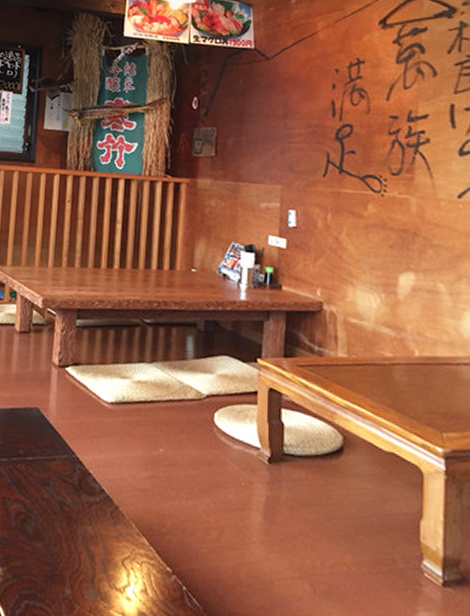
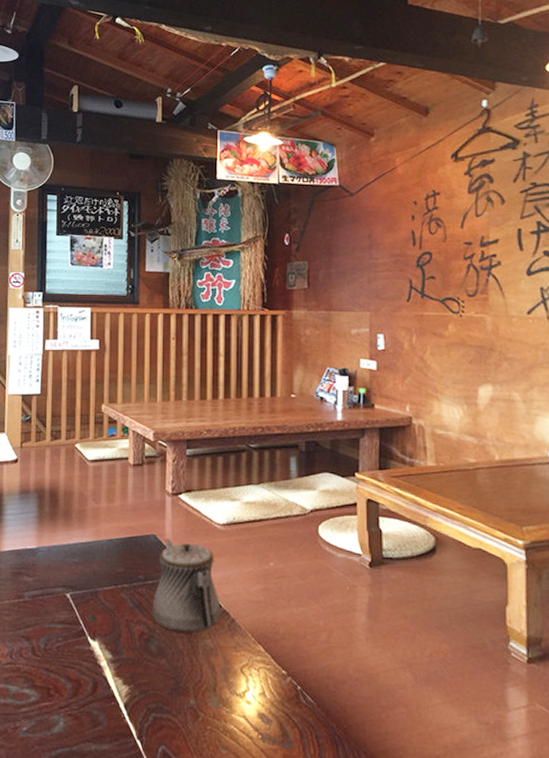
teapot: none [30,412,104,517] -> present [152,538,221,632]

